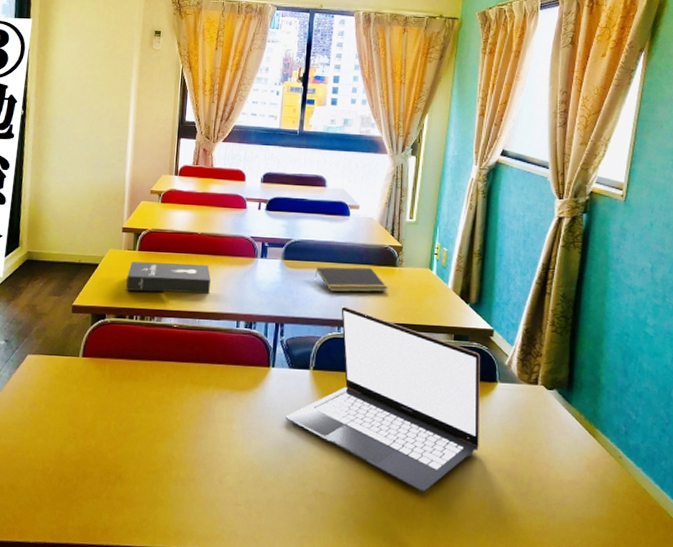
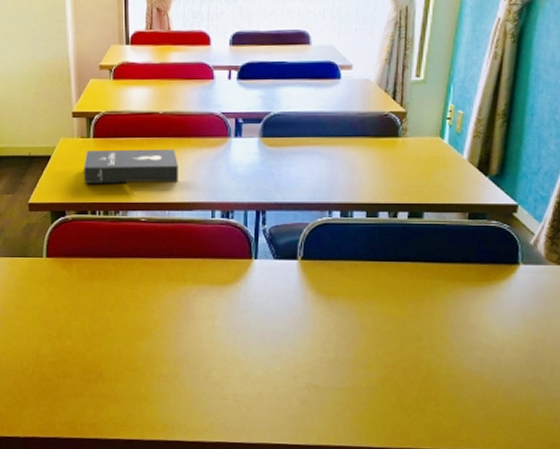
laptop: present [285,306,480,492] -> none [272,188,500,382]
notepad: present [314,267,388,293] -> none [299,140,389,172]

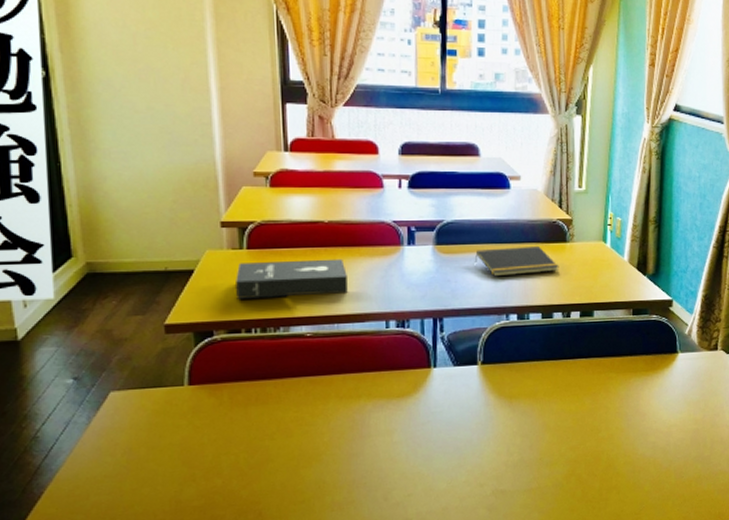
notepad: none [299,140,389,172] -> present [474,245,559,277]

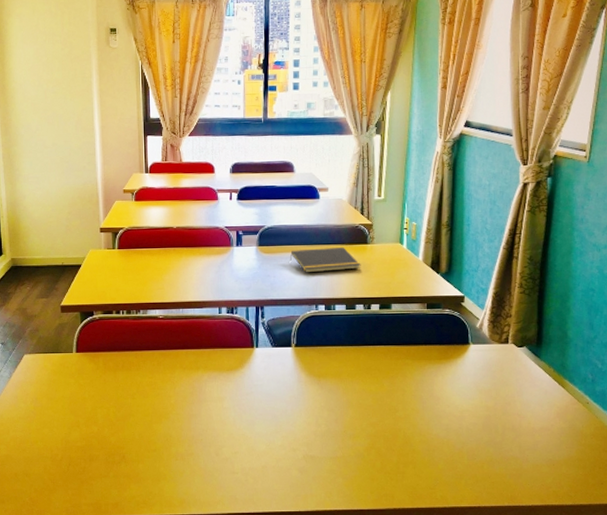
booklet: present [236,258,348,299] -> none [110,257,190,288]

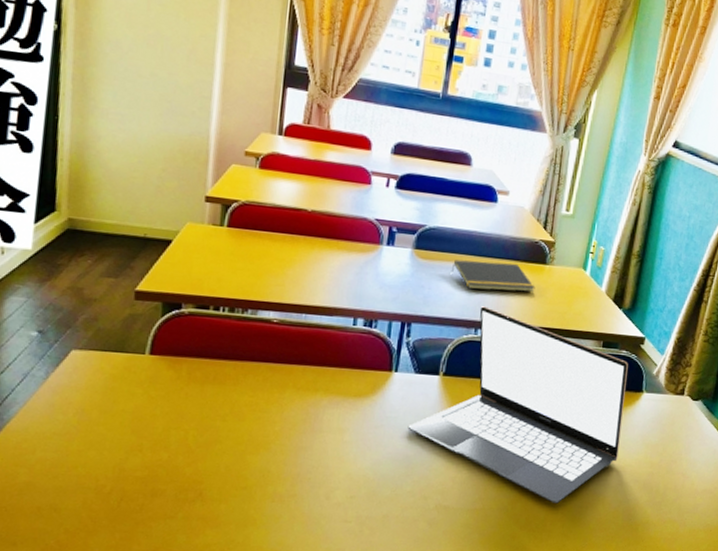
laptop: none [272,286,455,448] -> present [407,306,628,504]

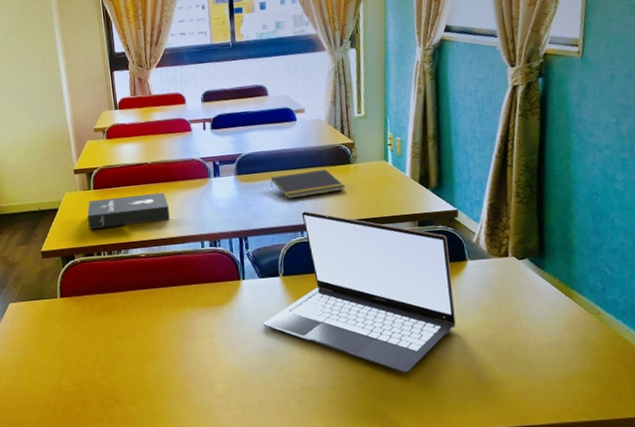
booklet: none [210,240,323,285] -> present [87,192,170,229]

